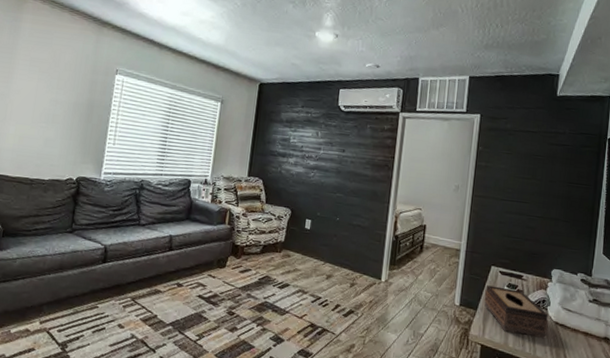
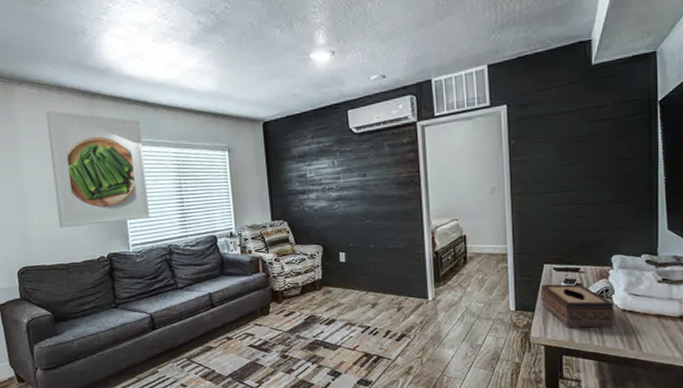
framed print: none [35,28,143,150] -> present [45,110,150,229]

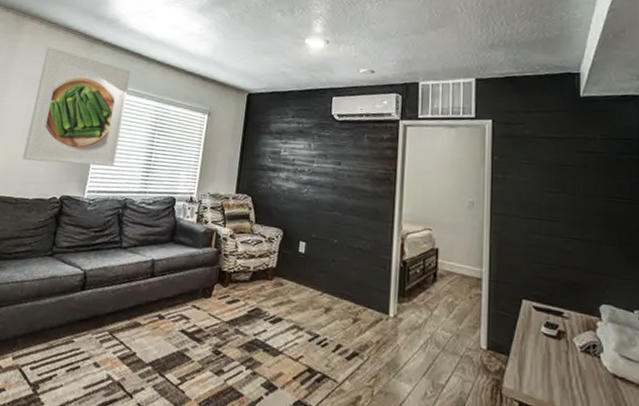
tissue box: present [540,284,615,329] -> none [517,324,604,396]

